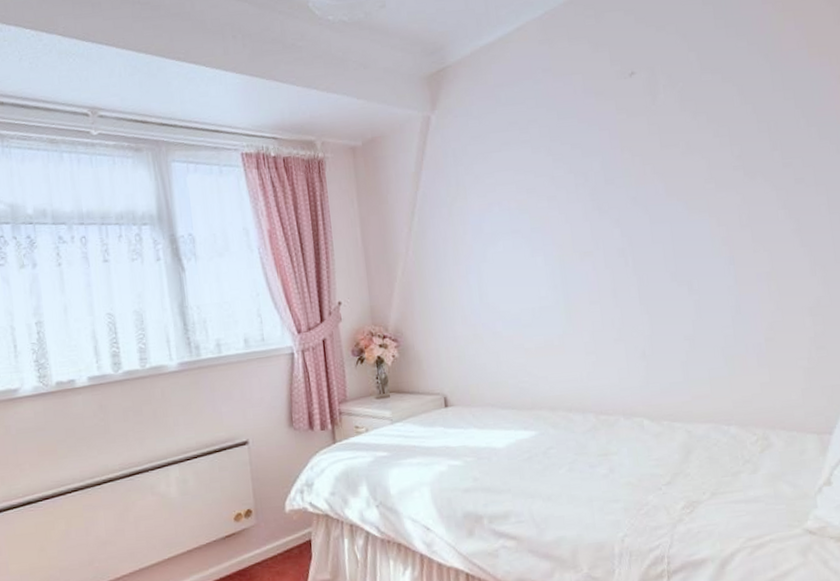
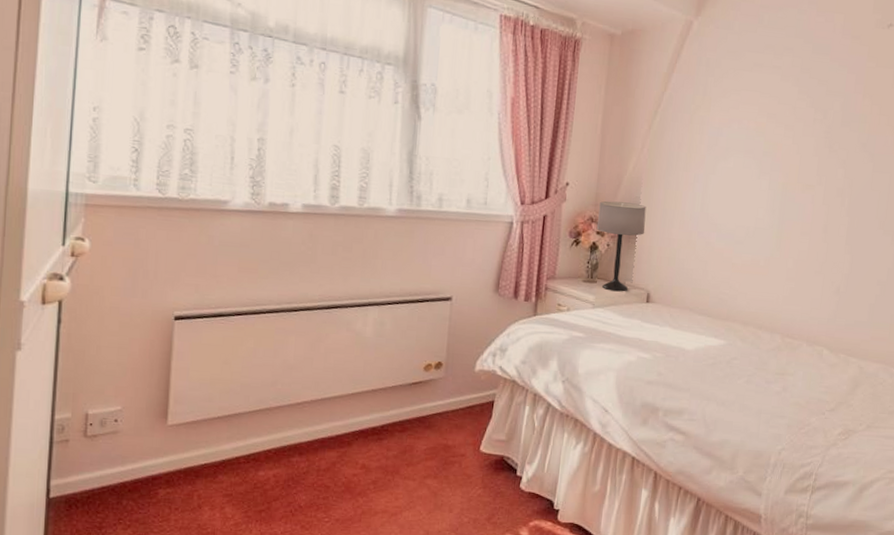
table lamp: none [376,308,428,403] -> present [596,201,646,292]

